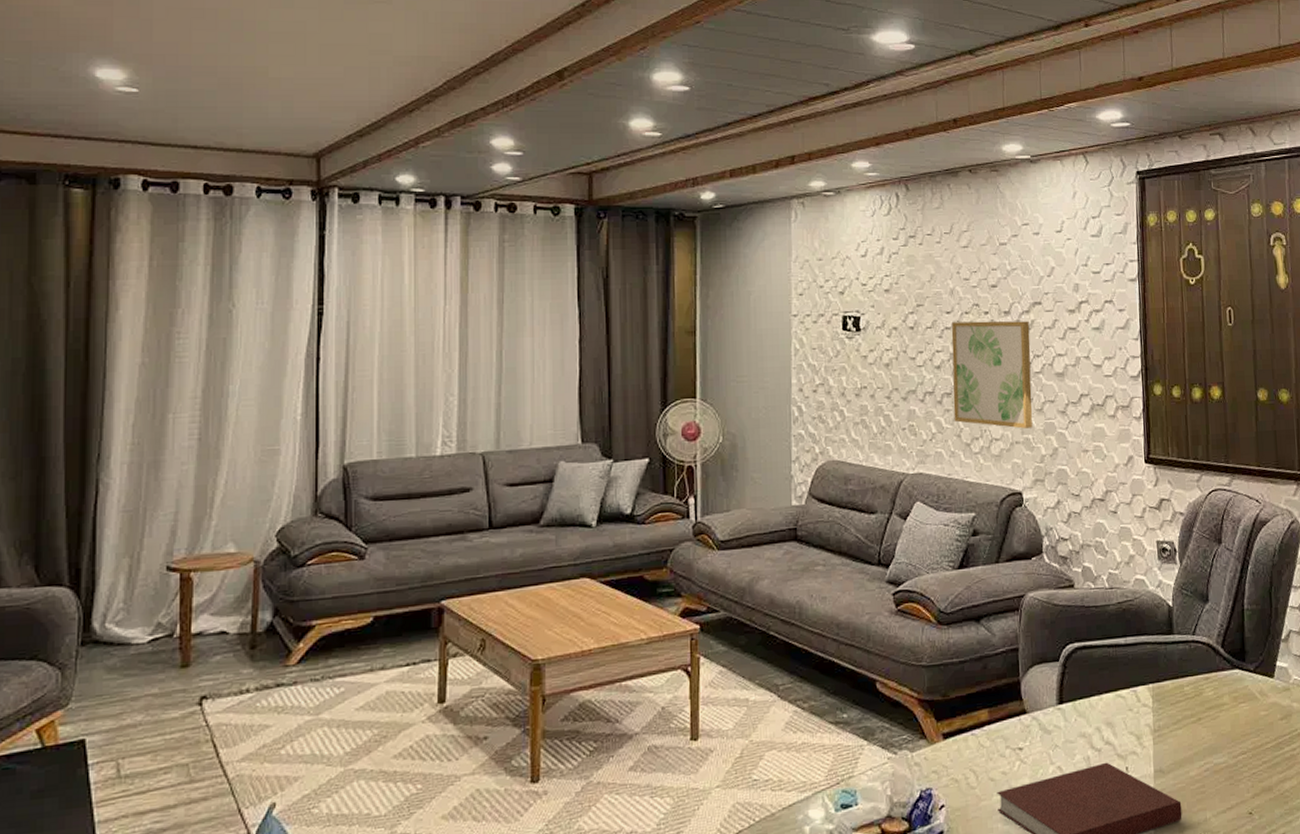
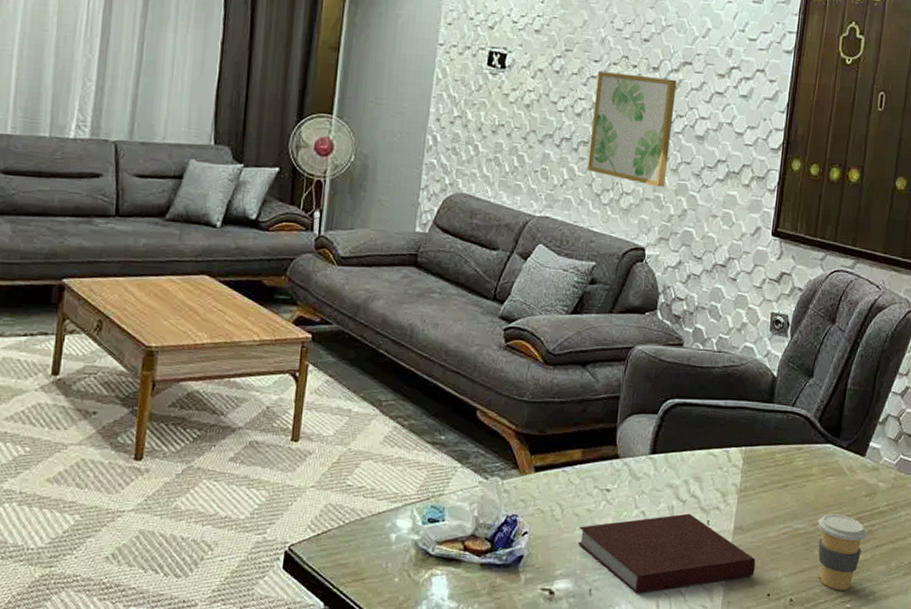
coffee cup: none [1238,742,1289,824] -> present [818,514,867,590]

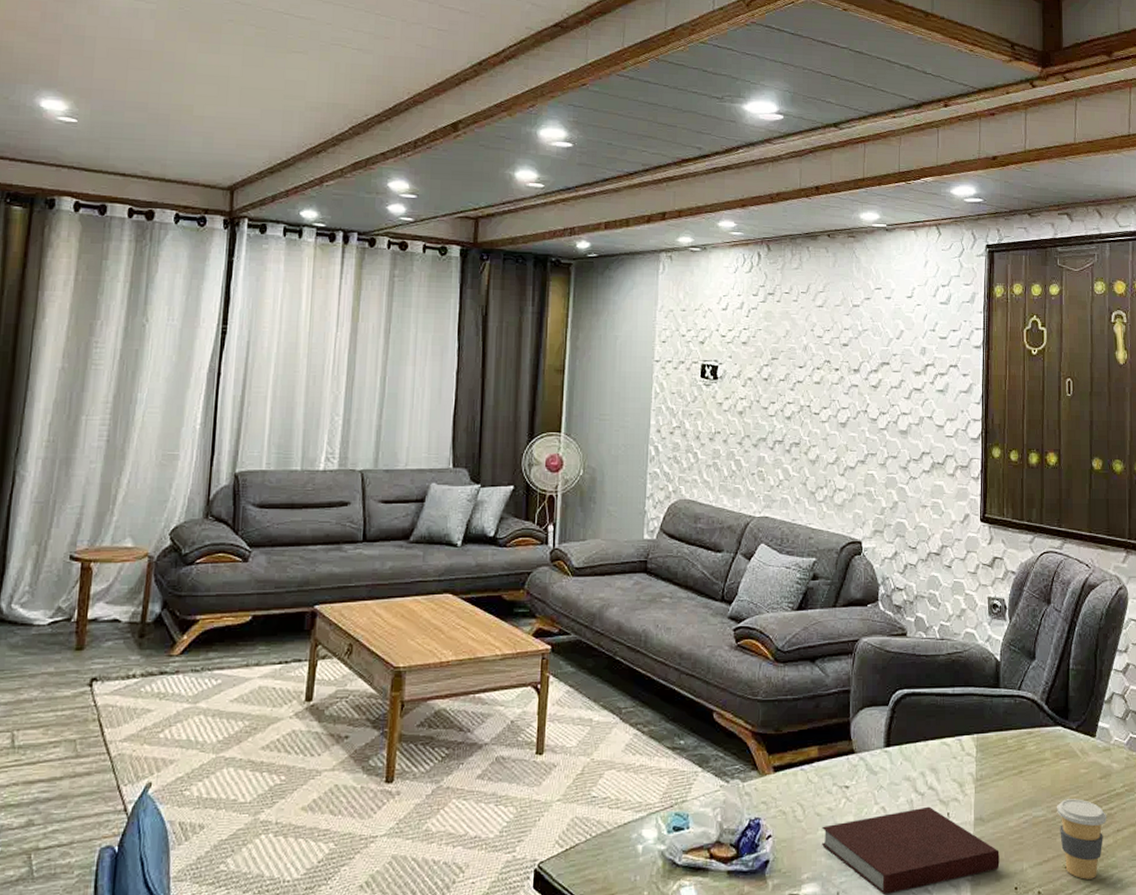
wall art: present [587,71,677,187] -> none [801,376,877,481]

